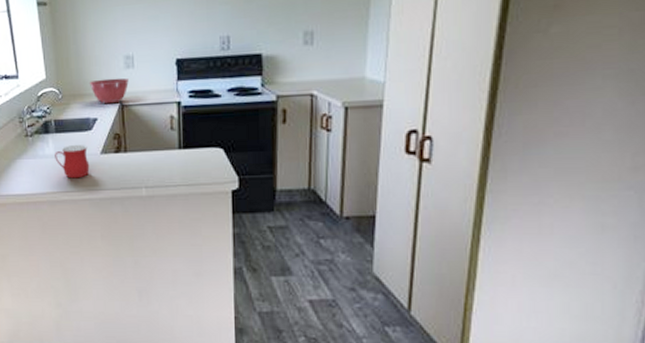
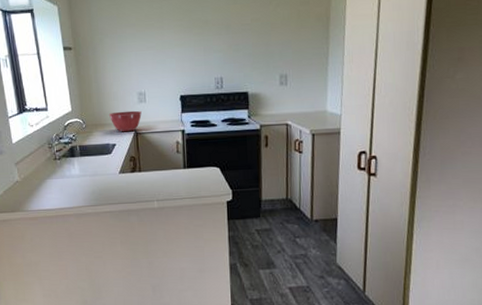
mug: present [55,145,90,179] -> none [80,166,110,195]

